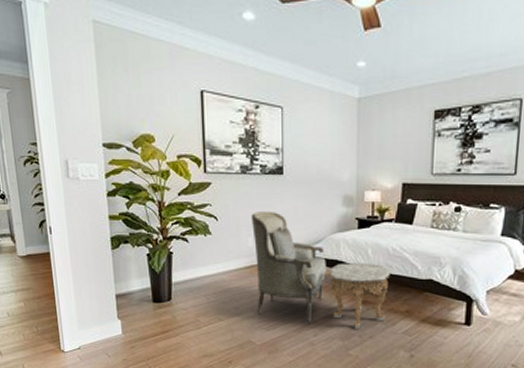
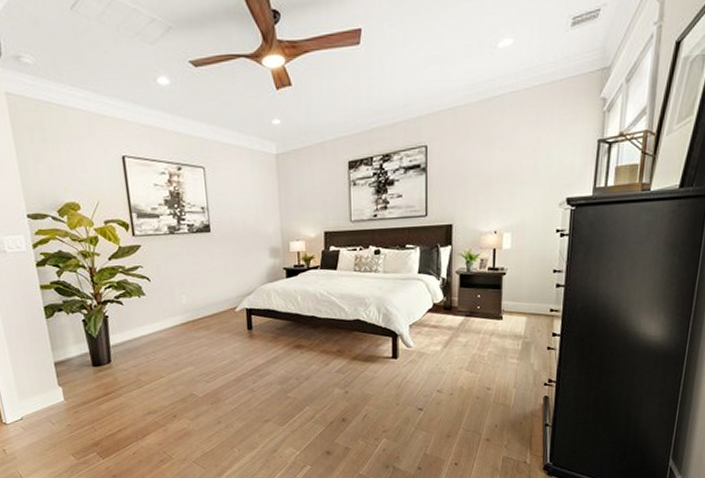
armchair: present [250,212,327,324] -> none [182,268,261,372]
side table: present [329,263,391,330] -> none [262,309,320,373]

